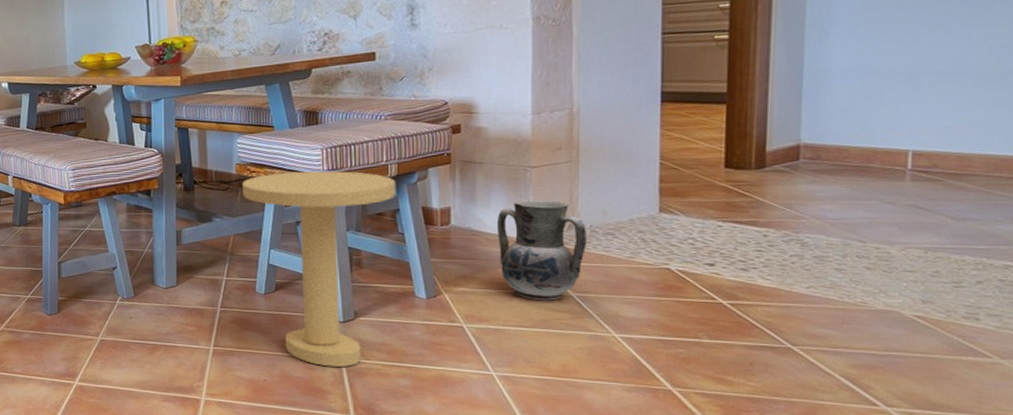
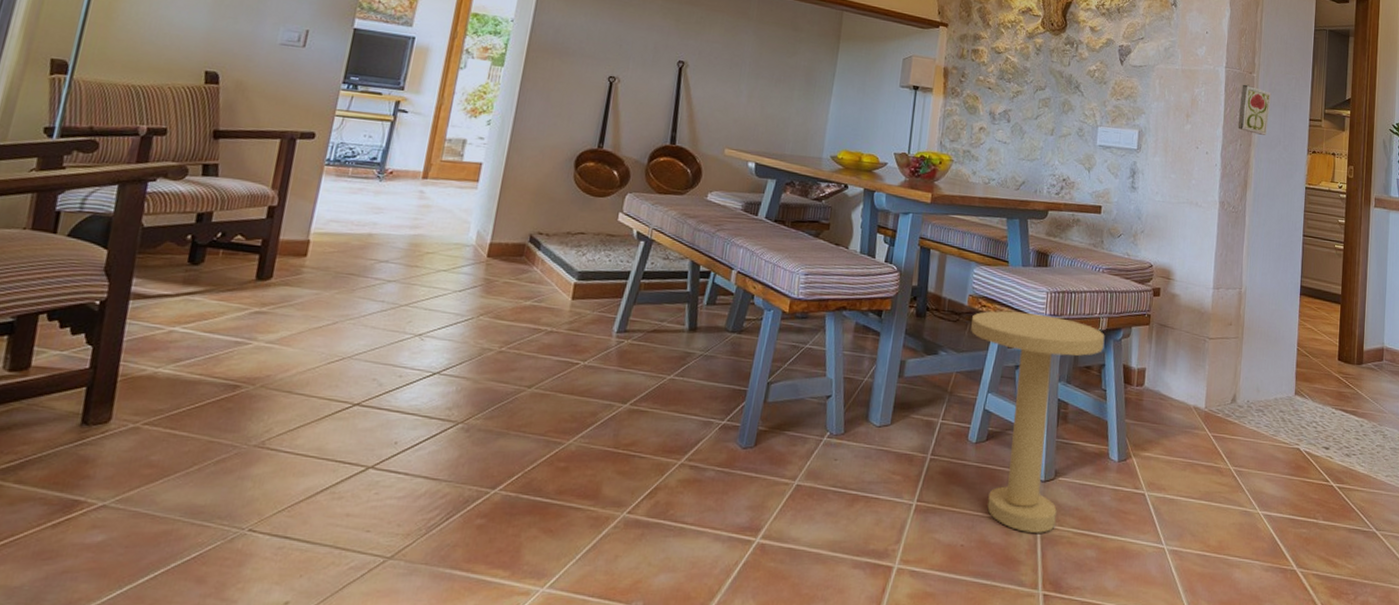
ceramic jug: present [496,199,586,301] -> none [1179,369,1245,473]

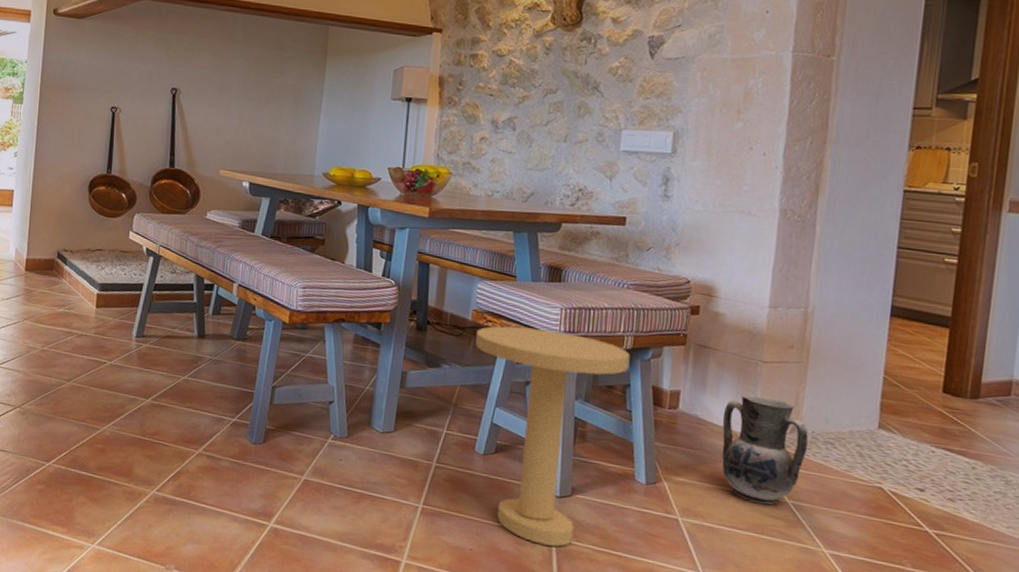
ceramic jug: none [1179,369,1245,473] -> present [721,394,808,505]
decorative tile: present [1238,84,1272,135] -> none [808,70,858,130]

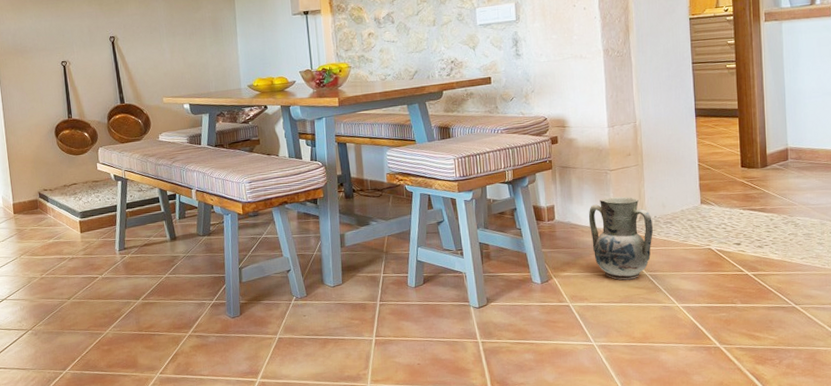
side table: present [475,326,631,547] -> none [393,177,513,348]

